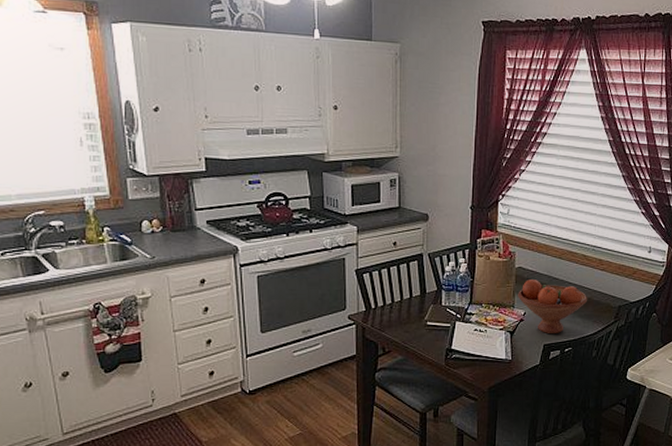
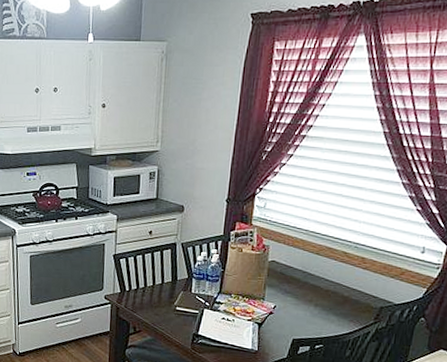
fruit bowl: present [518,280,588,334] -> none [268,274,346,330]

